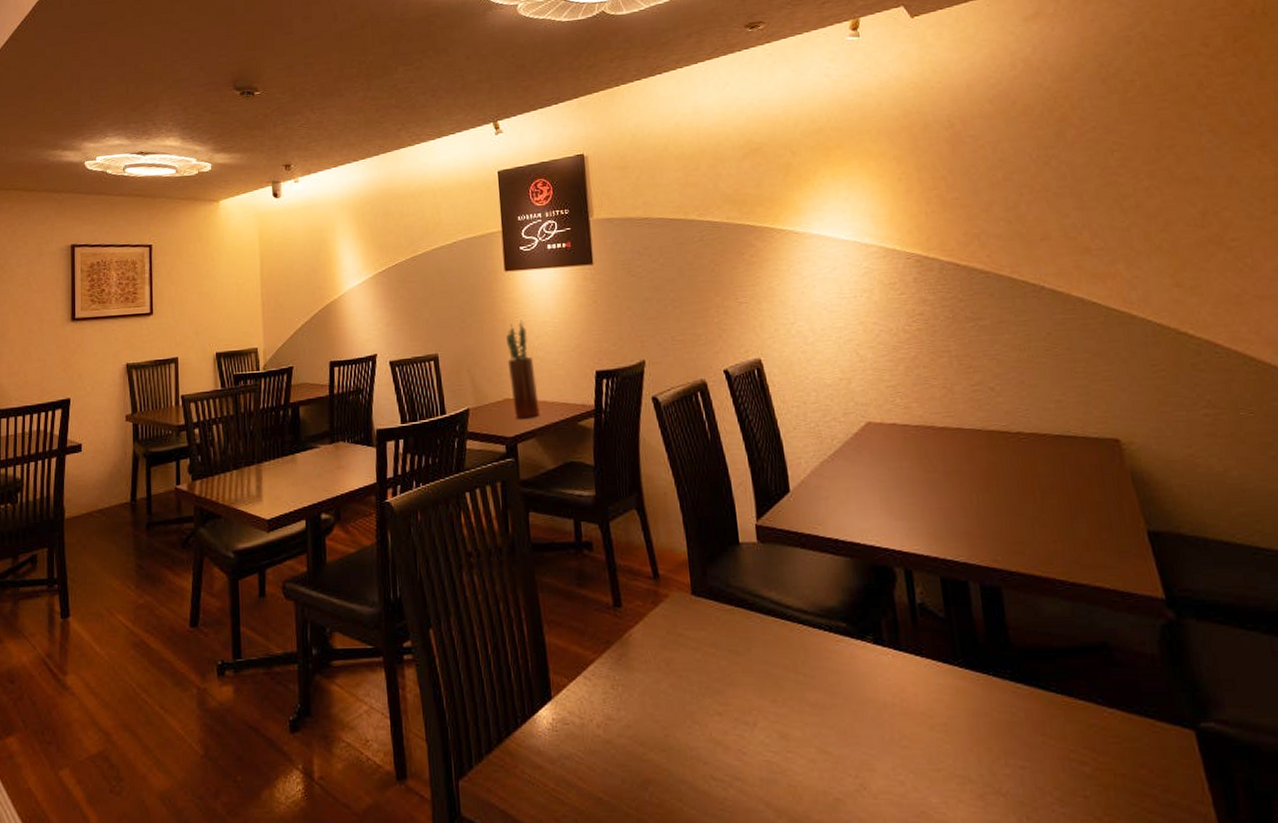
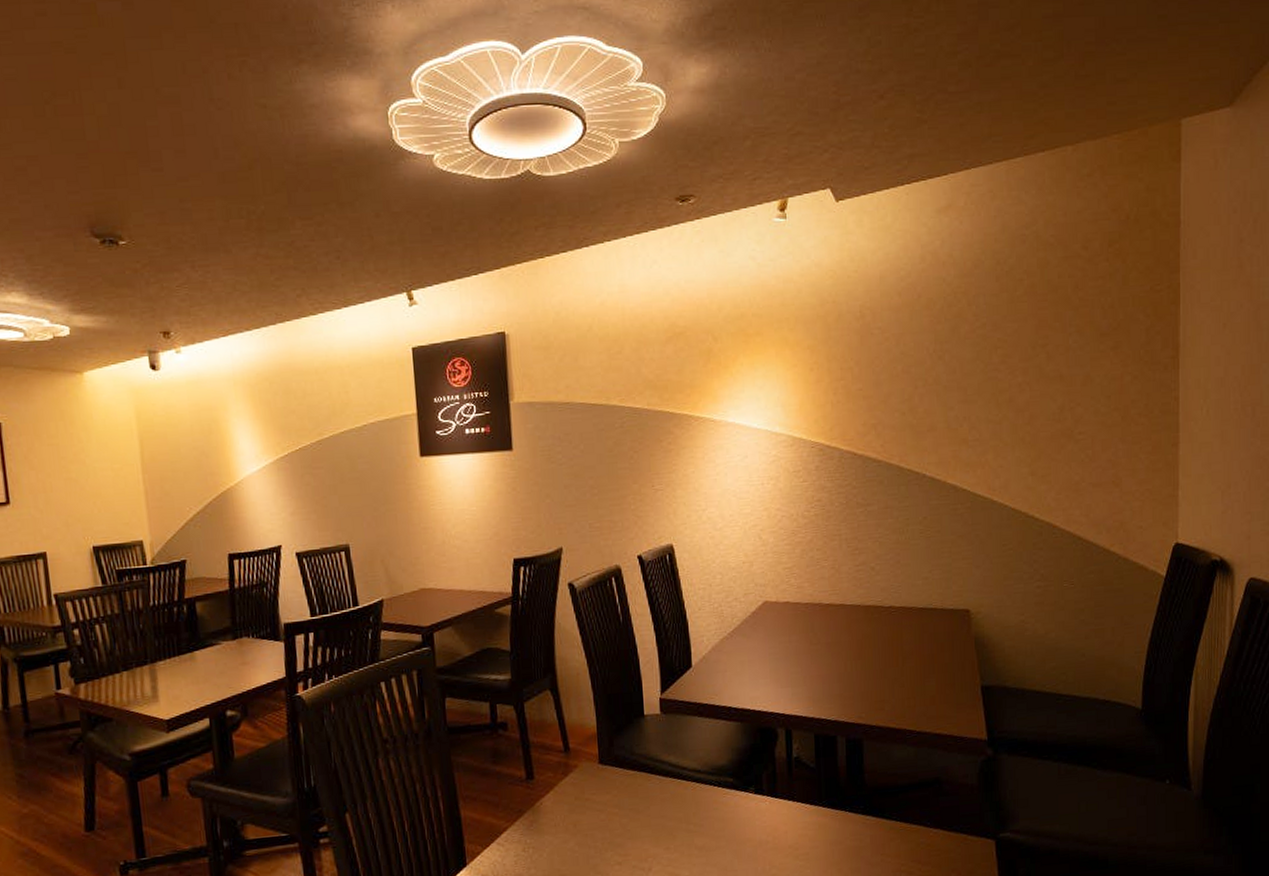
vase: present [505,319,540,419] -> none [421,508,457,608]

